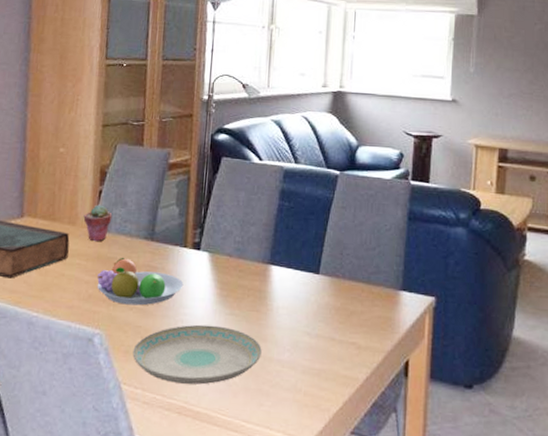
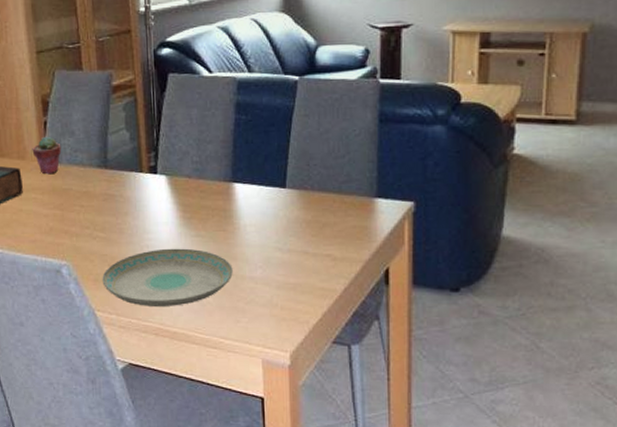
fruit bowl: present [96,257,184,306] -> none [55,187,145,235]

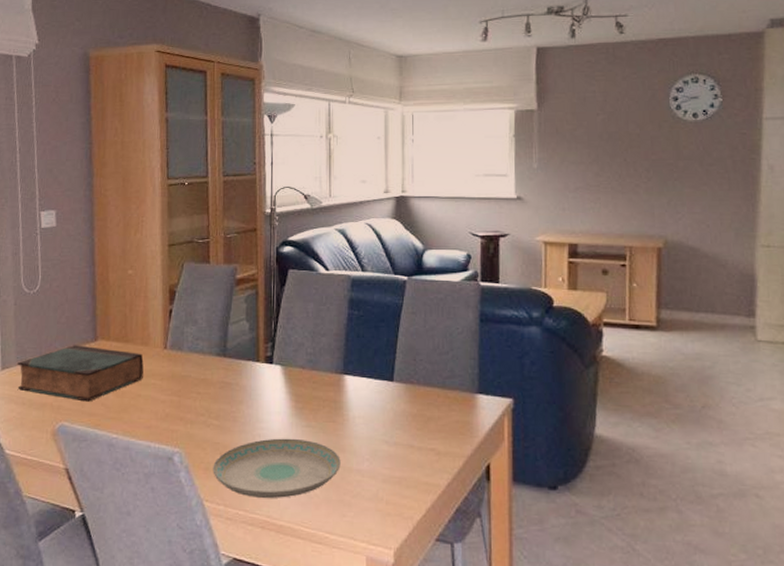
potted succulent: present [32,136,62,175] -> none [155,324,184,361]

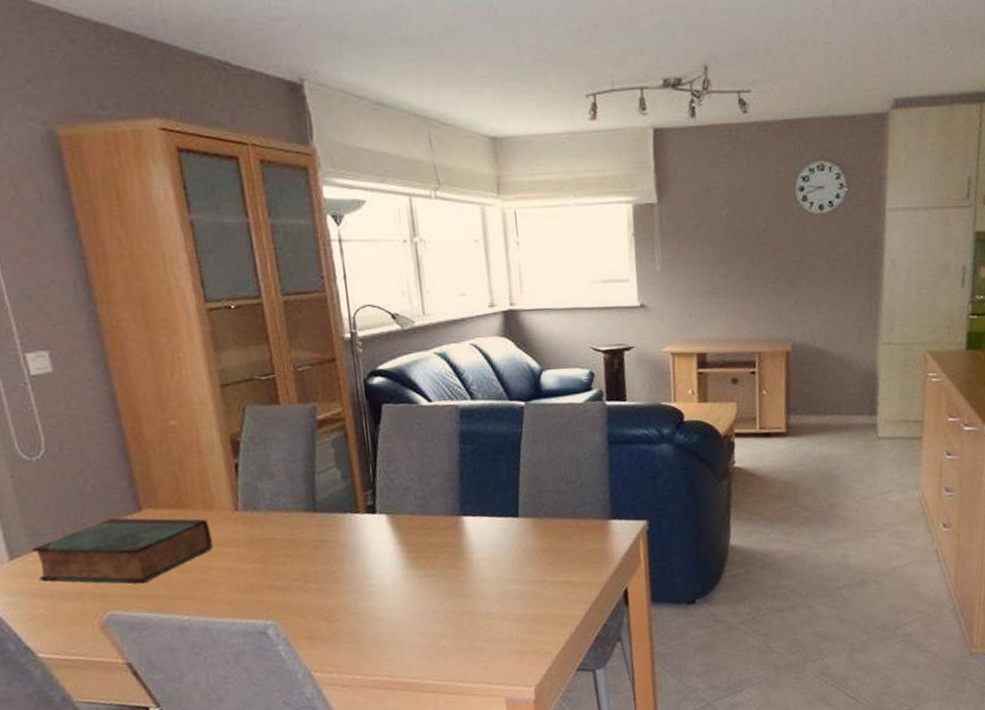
plate: present [213,438,341,498] -> none [318,590,468,660]

